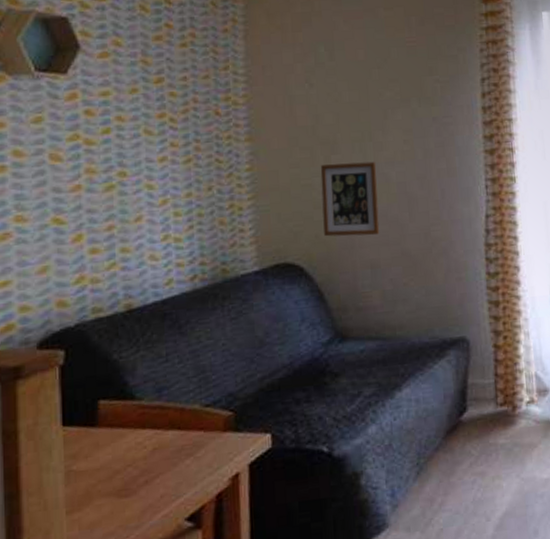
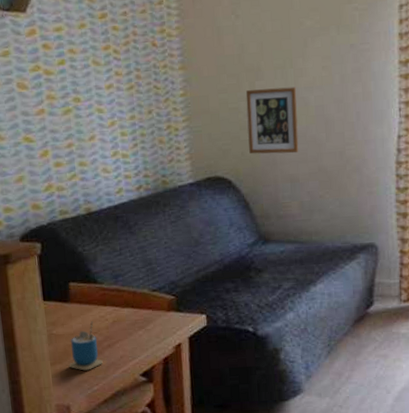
cup: none [91,450,137,519] -> present [69,321,103,371]

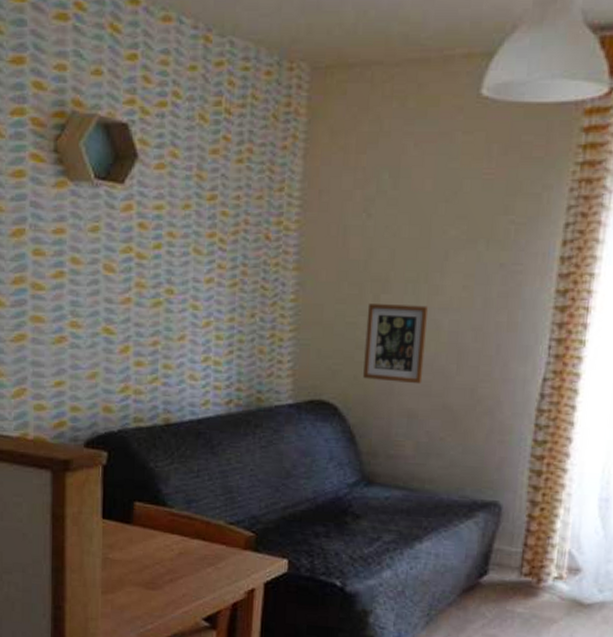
cup: present [69,321,103,371] -> none [122,550,162,606]

